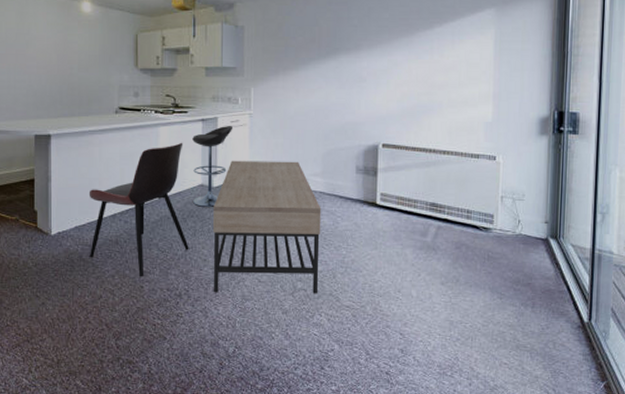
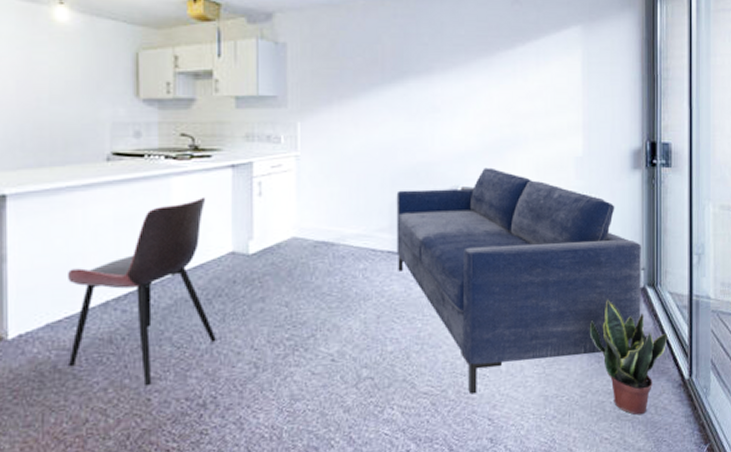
bar stool: present [192,126,234,207] -> none [219,173,275,282]
coffee table: present [213,160,322,294] -> none [249,214,390,396]
sofa: none [327,128,545,312] -> present [396,167,641,394]
potted plant: none [493,245,568,348] -> present [590,299,668,416]

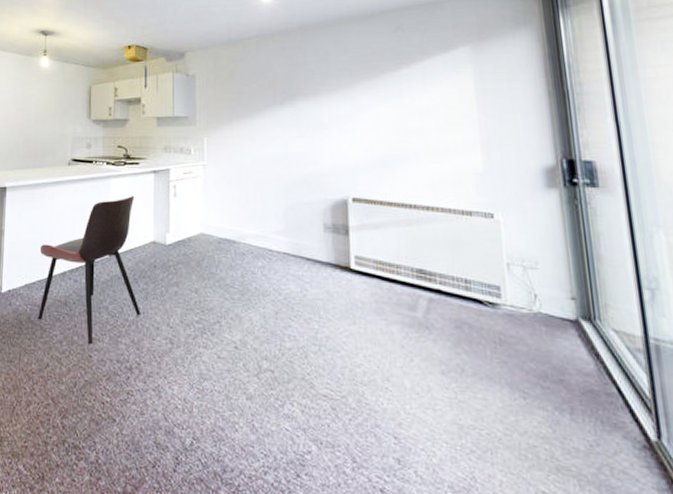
sofa: present [396,167,641,394] -> none [290,180,577,407]
potted plant: present [590,299,668,416] -> none [509,327,618,474]

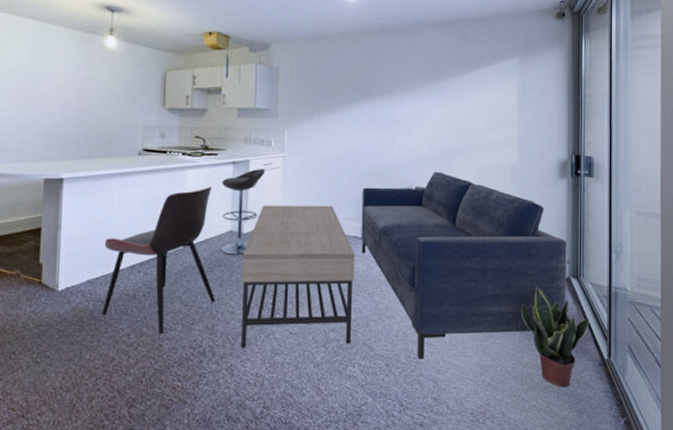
bar stool: none [144,178,186,267] -> present [221,169,266,255]
coffee table: none [166,215,287,377] -> present [241,205,355,348]
sofa: none [290,180,577,407] -> present [361,171,567,360]
potted plant: none [509,327,618,474] -> present [522,286,589,388]

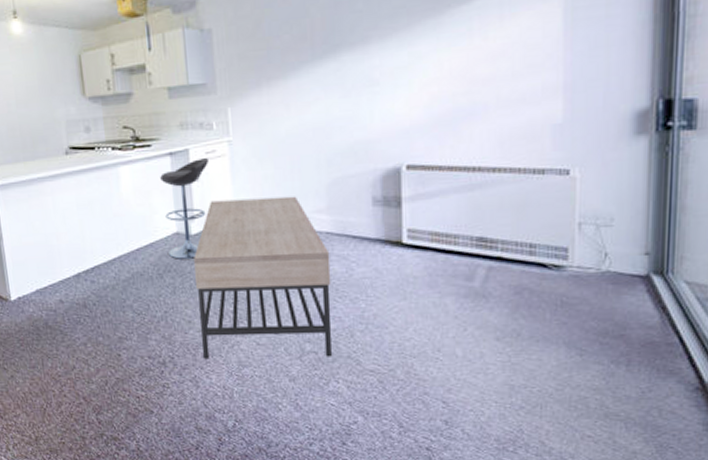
dining chair: present [101,186,215,335] -> none [46,183,169,344]
sofa: present [361,171,567,360] -> none [333,142,645,376]
potted plant: present [522,286,589,388] -> none [570,287,681,416]

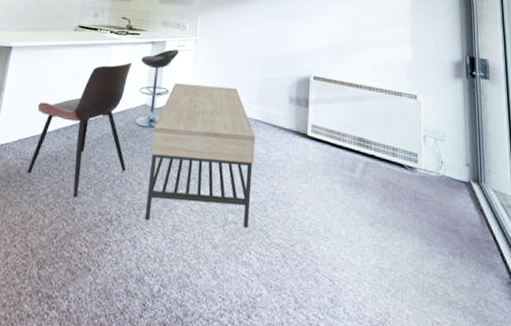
dining chair: none [46,183,169,344] -> present [26,62,133,198]

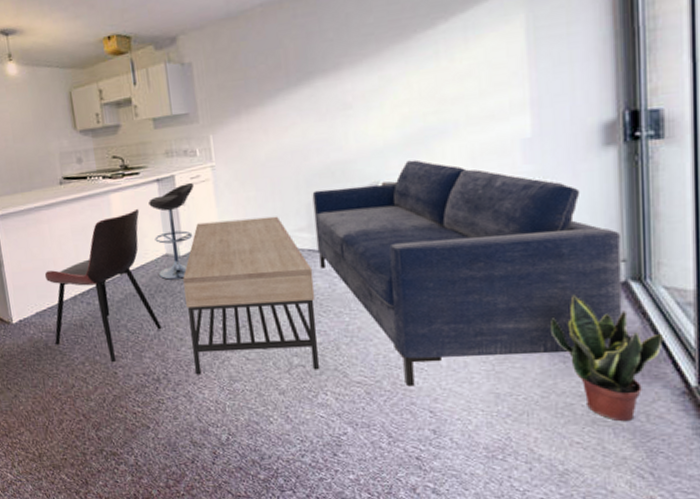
sofa: none [261,63,468,254] -> present [312,160,623,387]
potted plant: none [421,187,494,306] -> present [551,294,663,422]

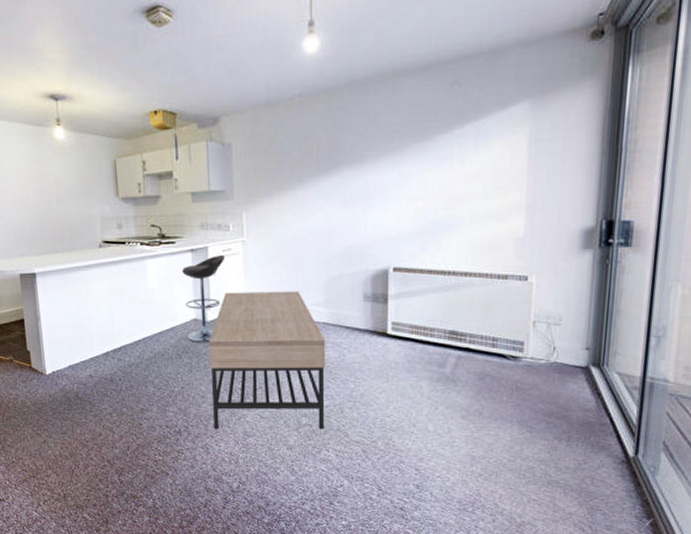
dining chair: present [44,208,162,363] -> none [79,275,186,415]
sofa: present [312,160,623,387] -> none [331,249,587,447]
potted plant: present [551,294,663,422] -> none [522,375,612,484]

